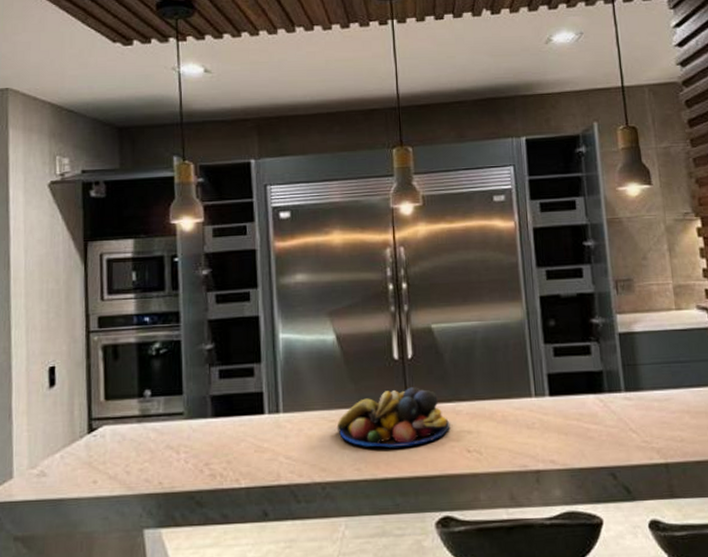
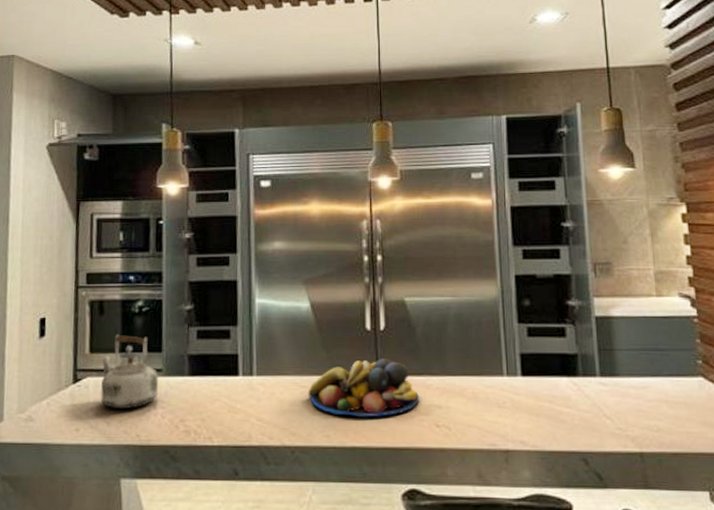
kettle: none [117,378,181,458] -> present [101,334,159,410]

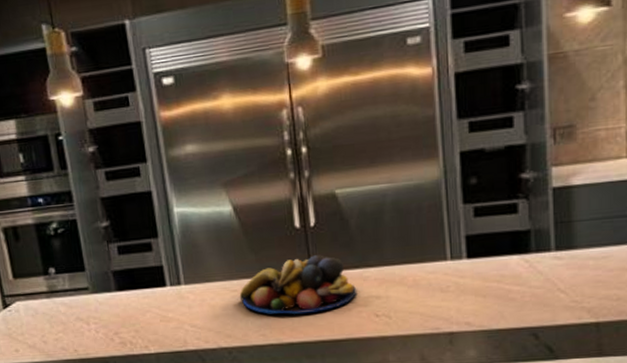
kettle: present [101,334,159,410] -> none [25,258,89,329]

